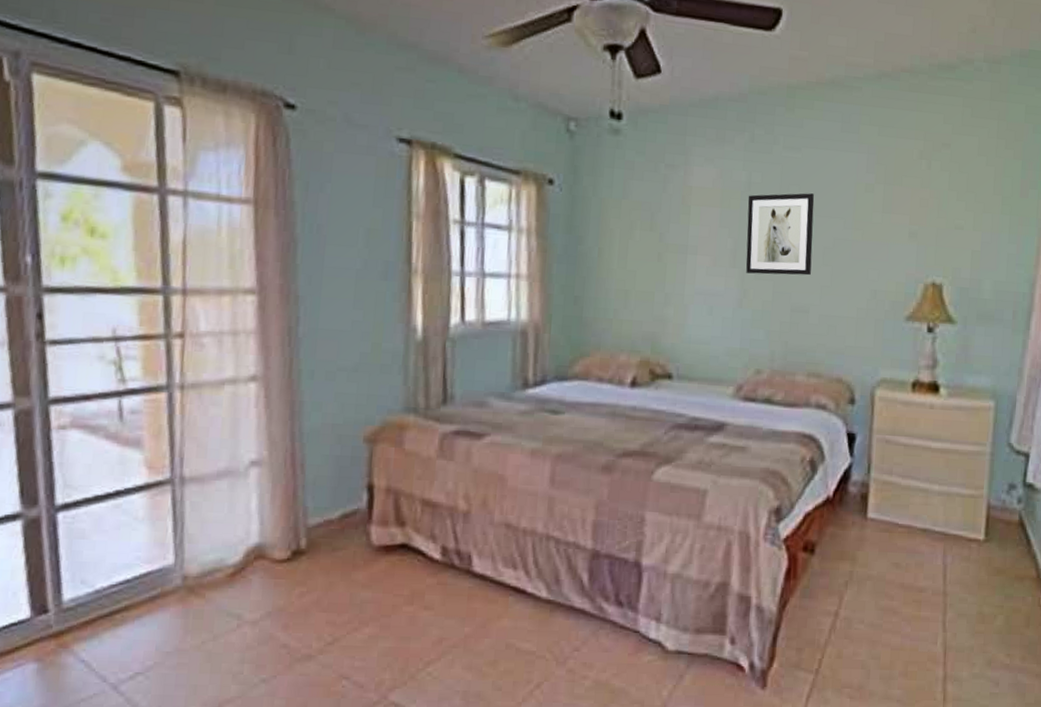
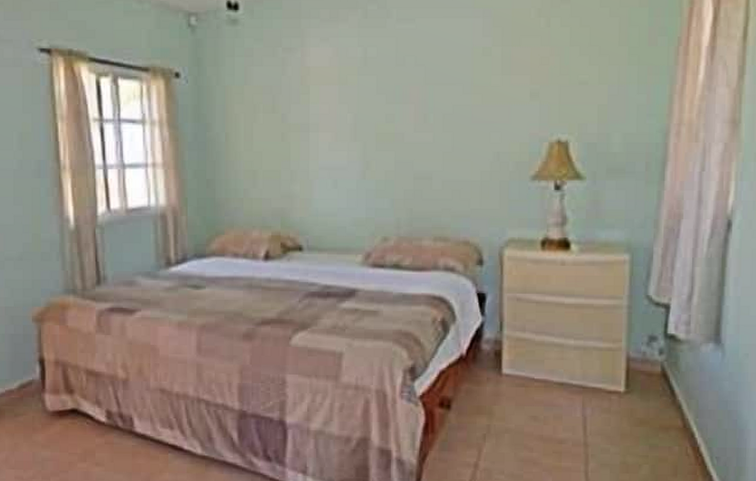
wall art: present [745,193,815,276] -> none [364,63,432,146]

